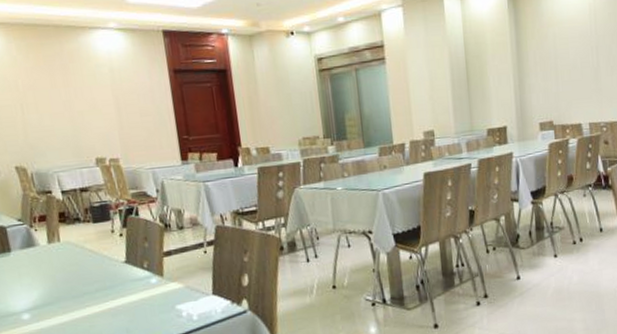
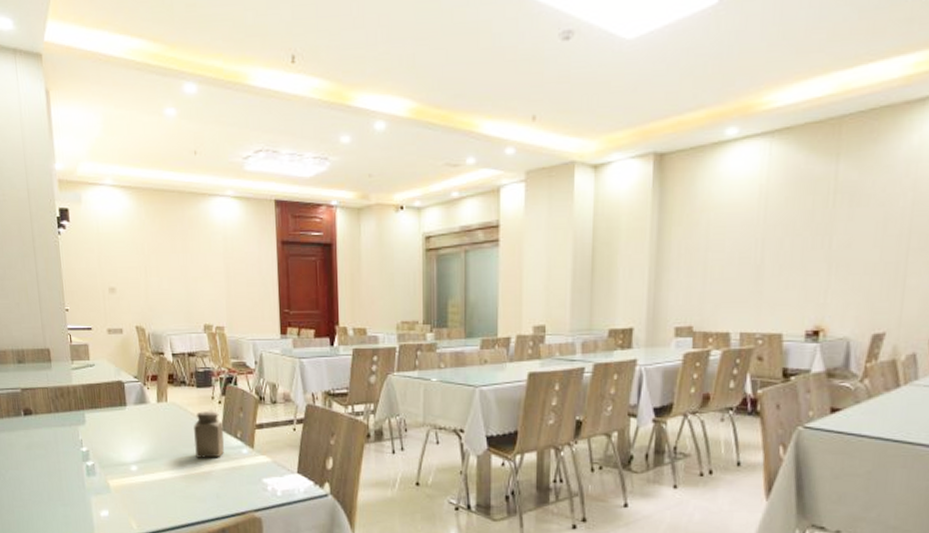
salt shaker: none [93,243,131,295] -> present [194,410,225,458]

